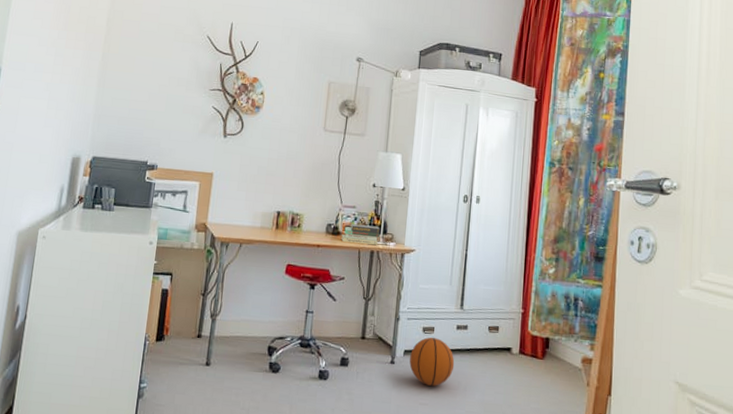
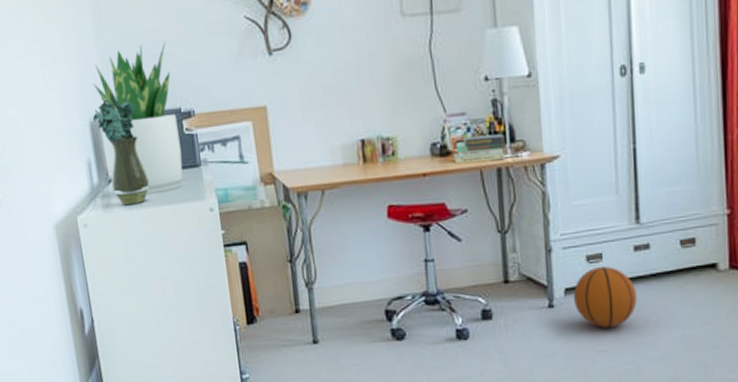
vase: none [75,141,112,228] -> present [93,98,150,206]
planter: none [76,109,149,223] -> present [93,42,184,195]

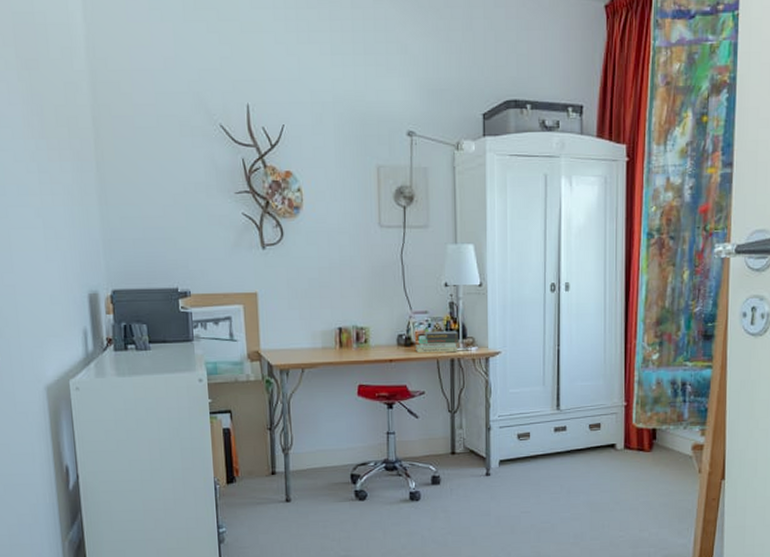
planter: present [93,42,184,195] -> none [94,228,176,364]
vase: present [93,98,150,206] -> none [92,273,143,372]
basketball: present [574,265,638,328] -> none [506,443,555,493]

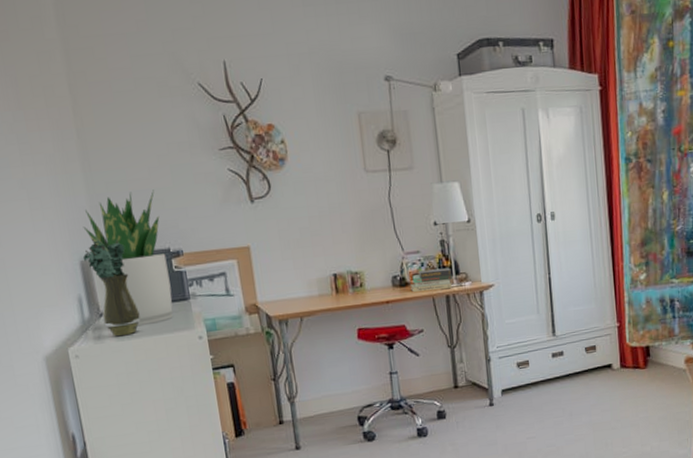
vase: none [92,273,143,372] -> present [83,239,141,337]
planter: none [94,228,176,364] -> present [83,189,174,326]

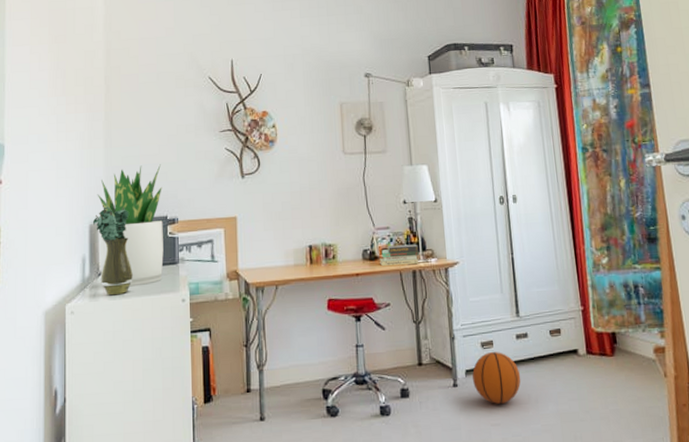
basketball: none [508,370,556,419] -> present [472,351,521,404]

